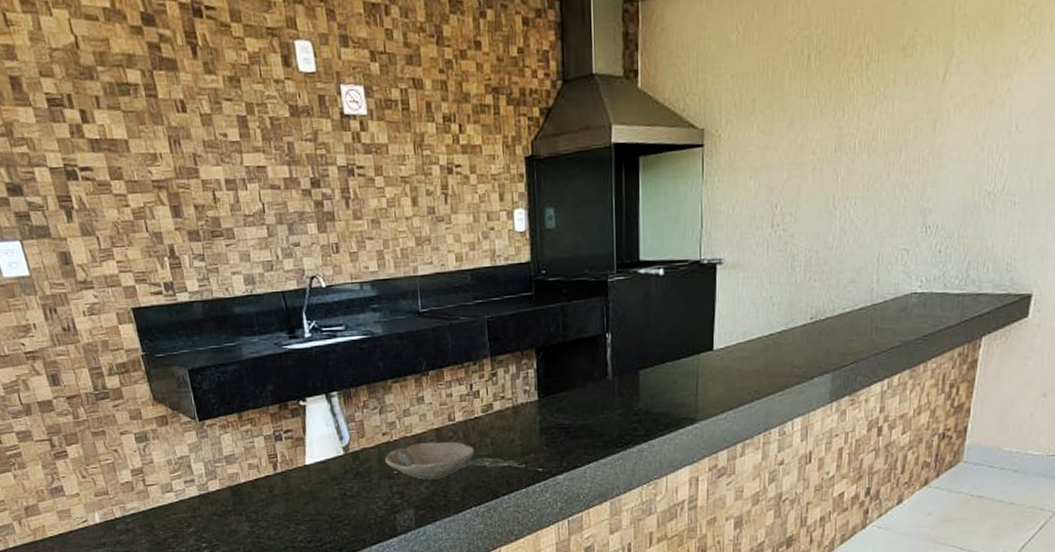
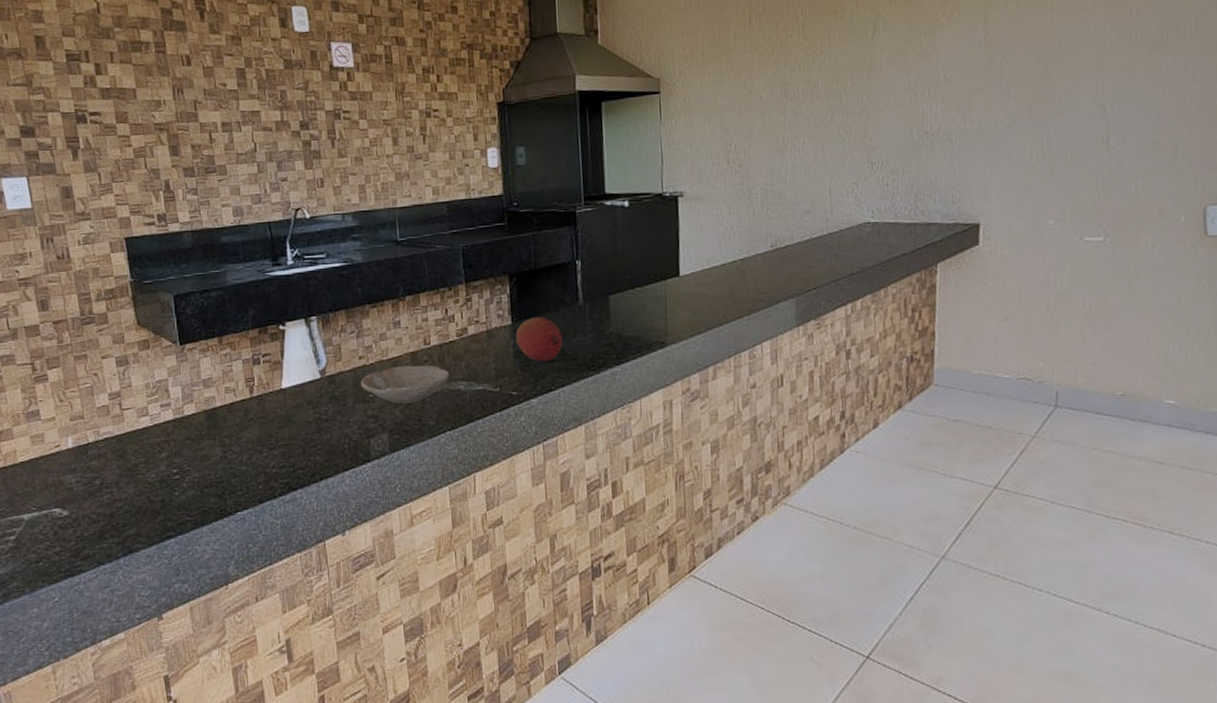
fruit: none [541,393,590,439] -> present [515,317,563,362]

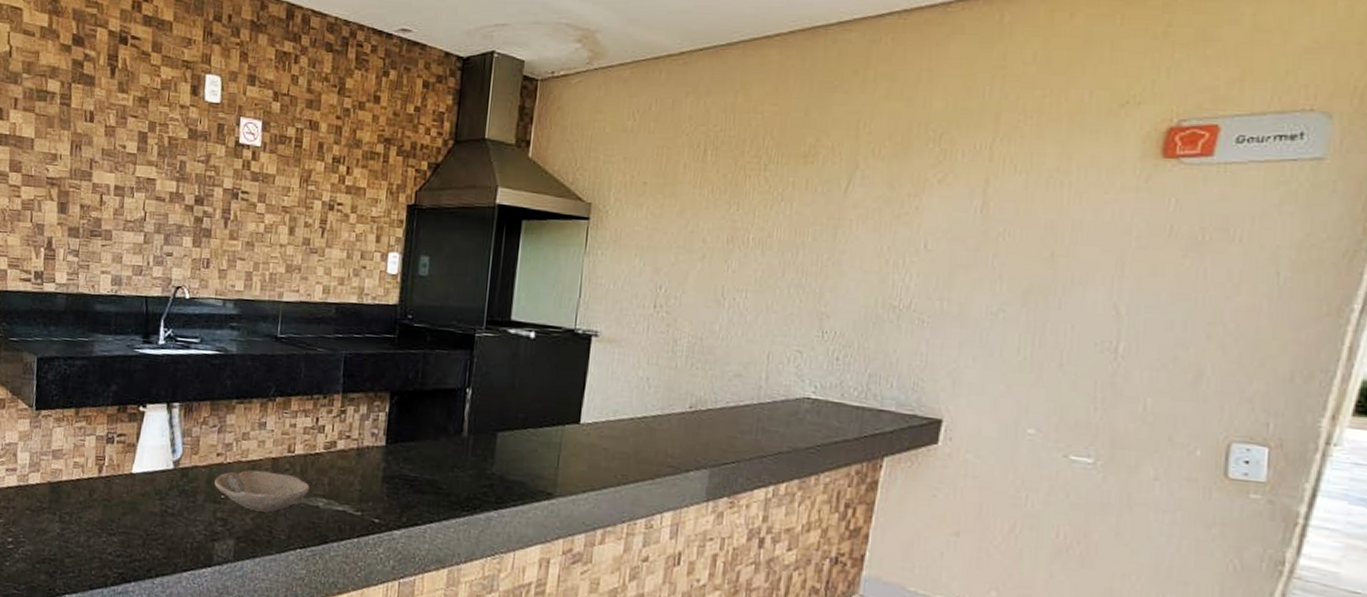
fruit: present [515,317,563,362] -> none [387,442,439,493]

